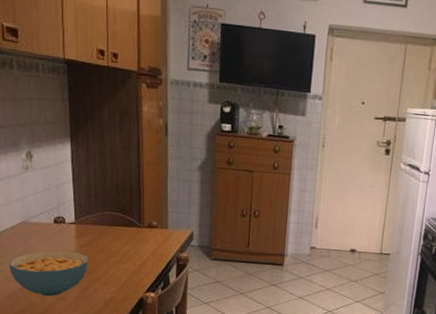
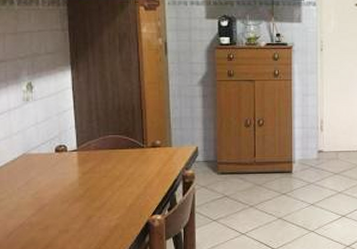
cereal bowl: present [9,250,88,297] -> none [10,180,91,230]

